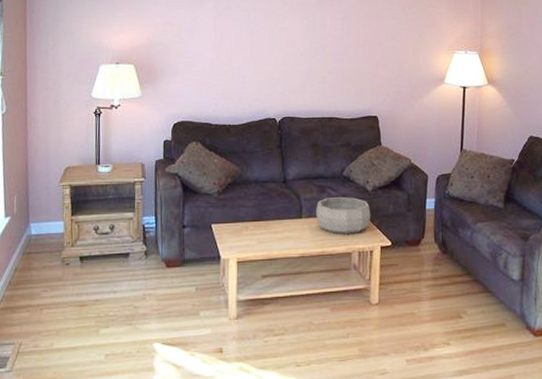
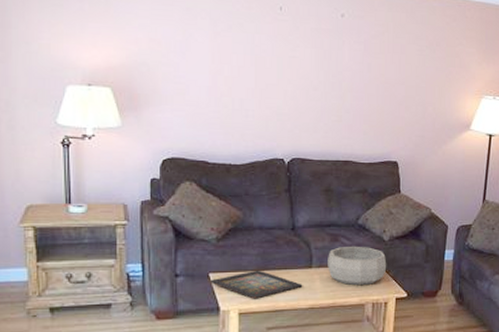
icon panel: none [211,220,294,250] -> present [209,270,303,300]

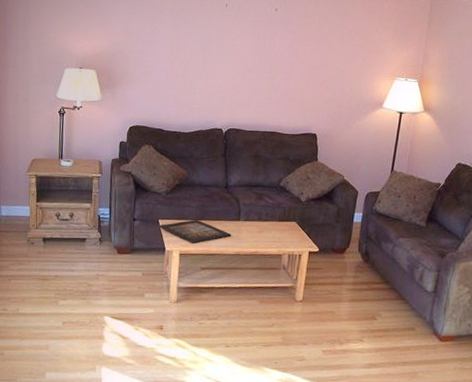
decorative bowl: present [328,246,387,286] -> none [253,204,303,239]

